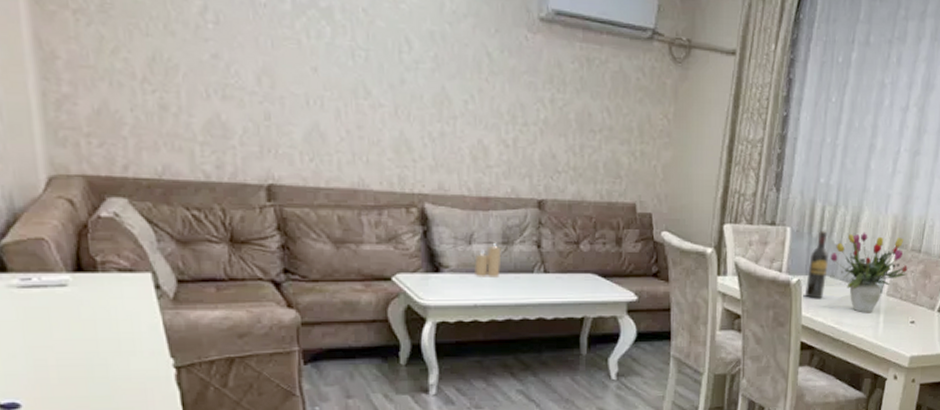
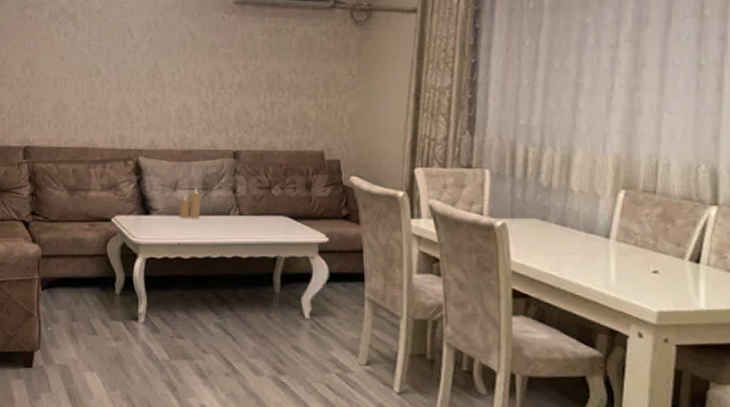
wine bottle: present [805,230,829,299] -> none [513,171,539,244]
flower arrangement: present [830,232,908,313] -> none [540,173,641,261]

